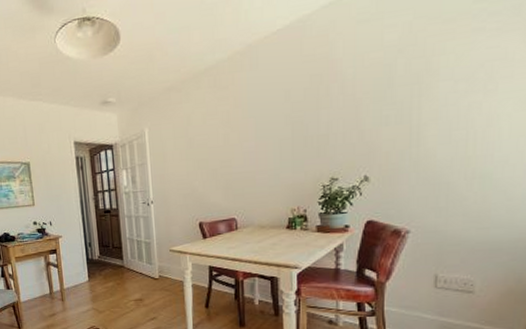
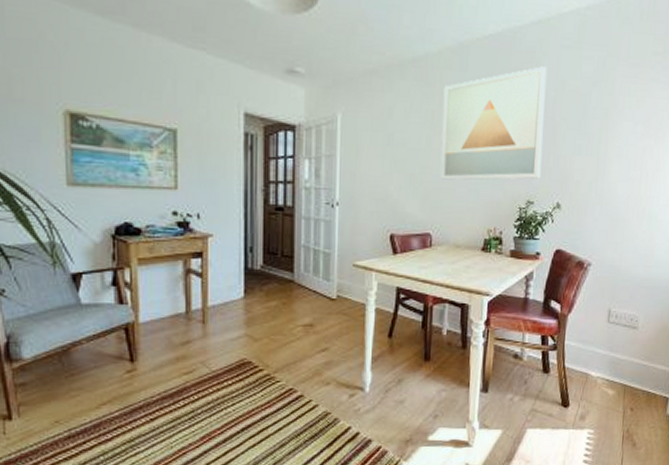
wall art: none [236,46,344,170] -> present [440,66,547,181]

